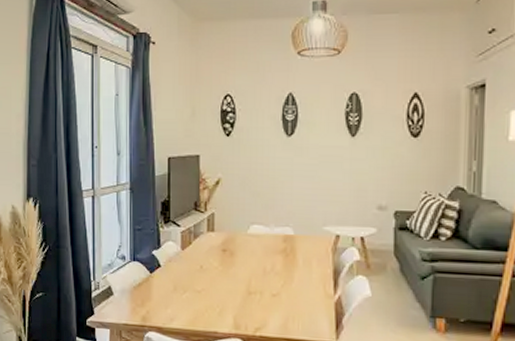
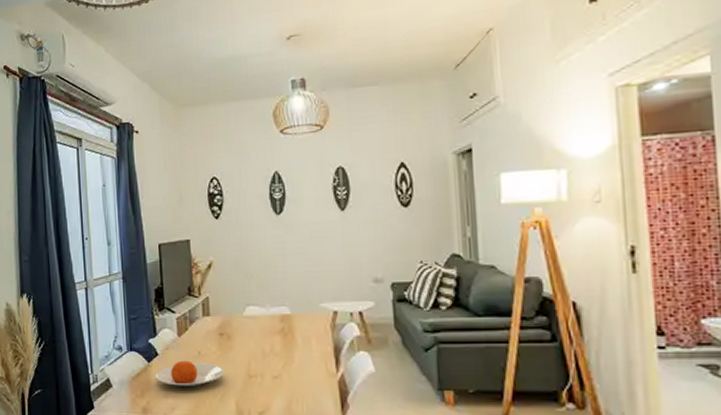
plate: none [157,273,224,299] -> present [156,360,224,386]

